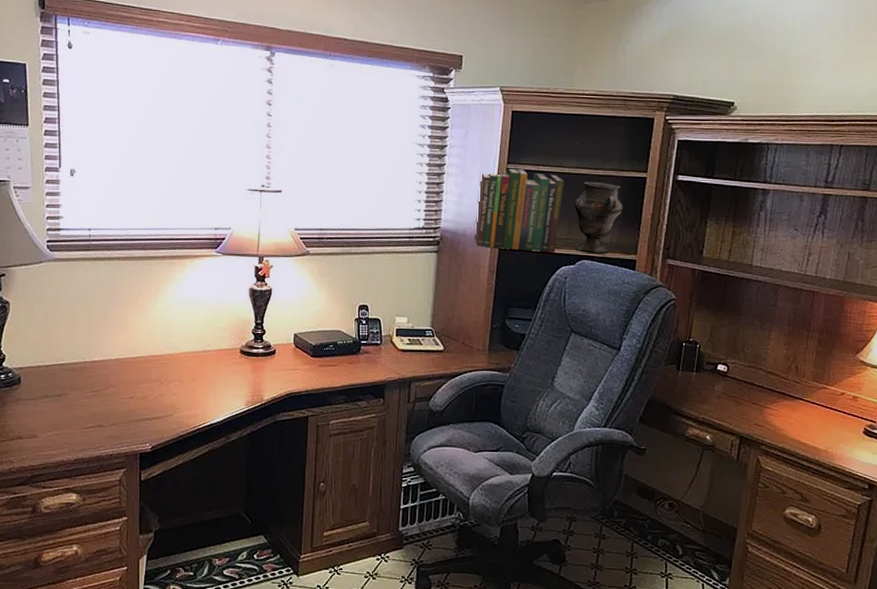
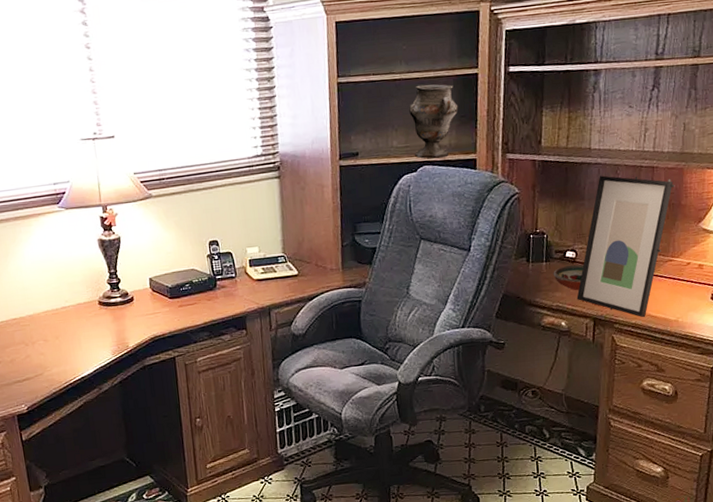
books: present [474,167,565,253] -> none [311,80,397,167]
decorative bowl: none [702,379,735,406] -> present [553,265,584,291]
picture frame: none [724,293,835,443] -> present [576,175,675,318]

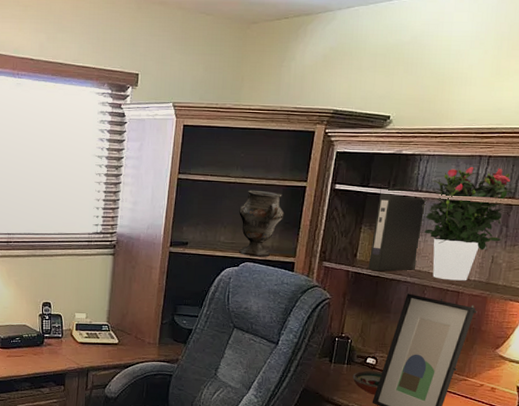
binder: none [554,61,610,157] -> present [368,188,428,272]
potted flower: none [608,25,696,156] -> present [423,167,512,281]

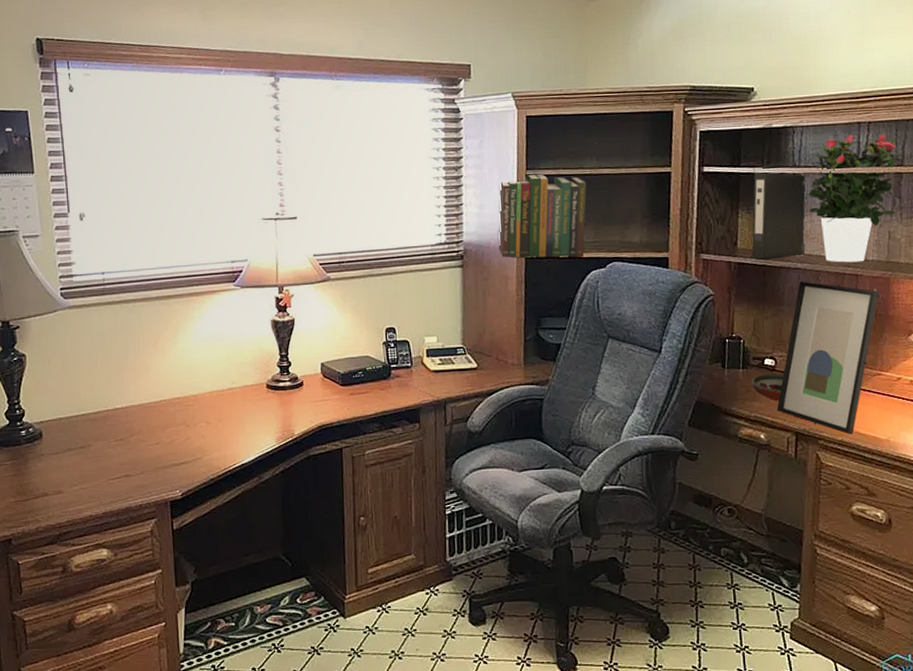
books: none [147,176,231,256] -> present [498,172,587,258]
decorative vase: present [239,190,284,257] -> none [599,180,651,255]

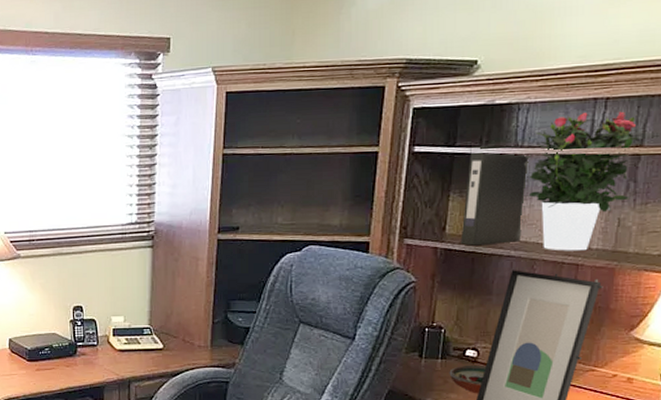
books: present [498,172,587,258] -> none [190,151,286,240]

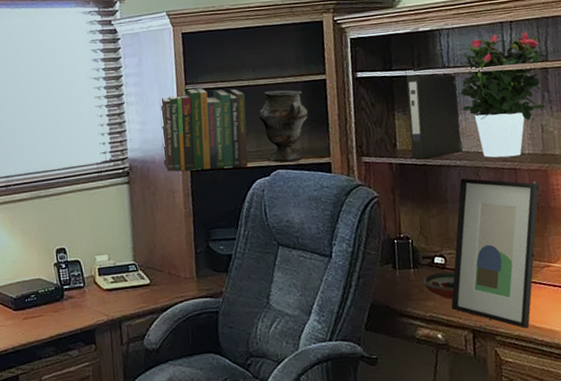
books: none [190,151,286,240] -> present [160,87,248,172]
decorative vase: none [298,160,353,239] -> present [258,90,309,163]

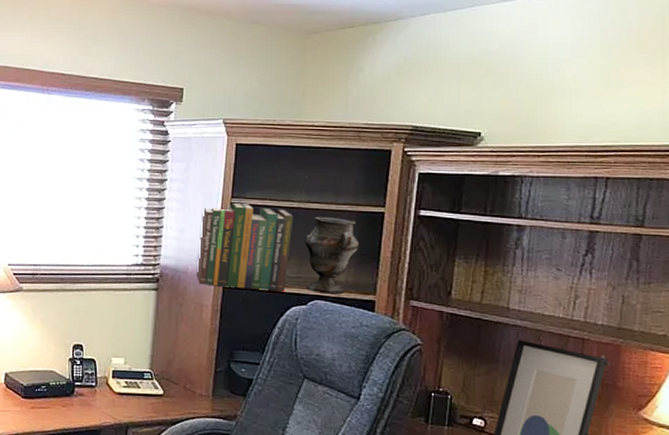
binder: present [405,67,463,159] -> none [466,215,535,313]
potted flower: present [457,32,546,158] -> none [533,190,639,326]

